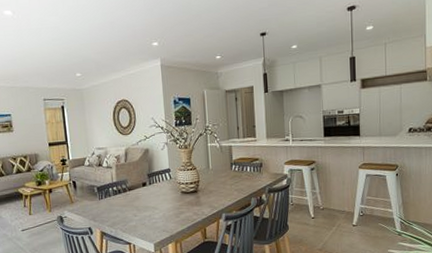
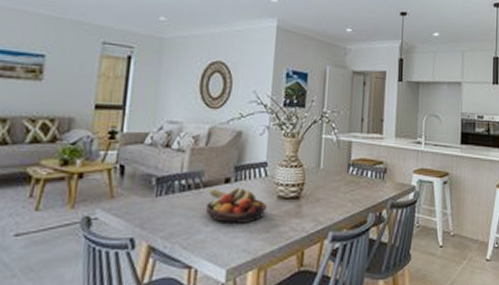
fruit bowl: none [132,188,175,213] -> present [205,187,268,223]

